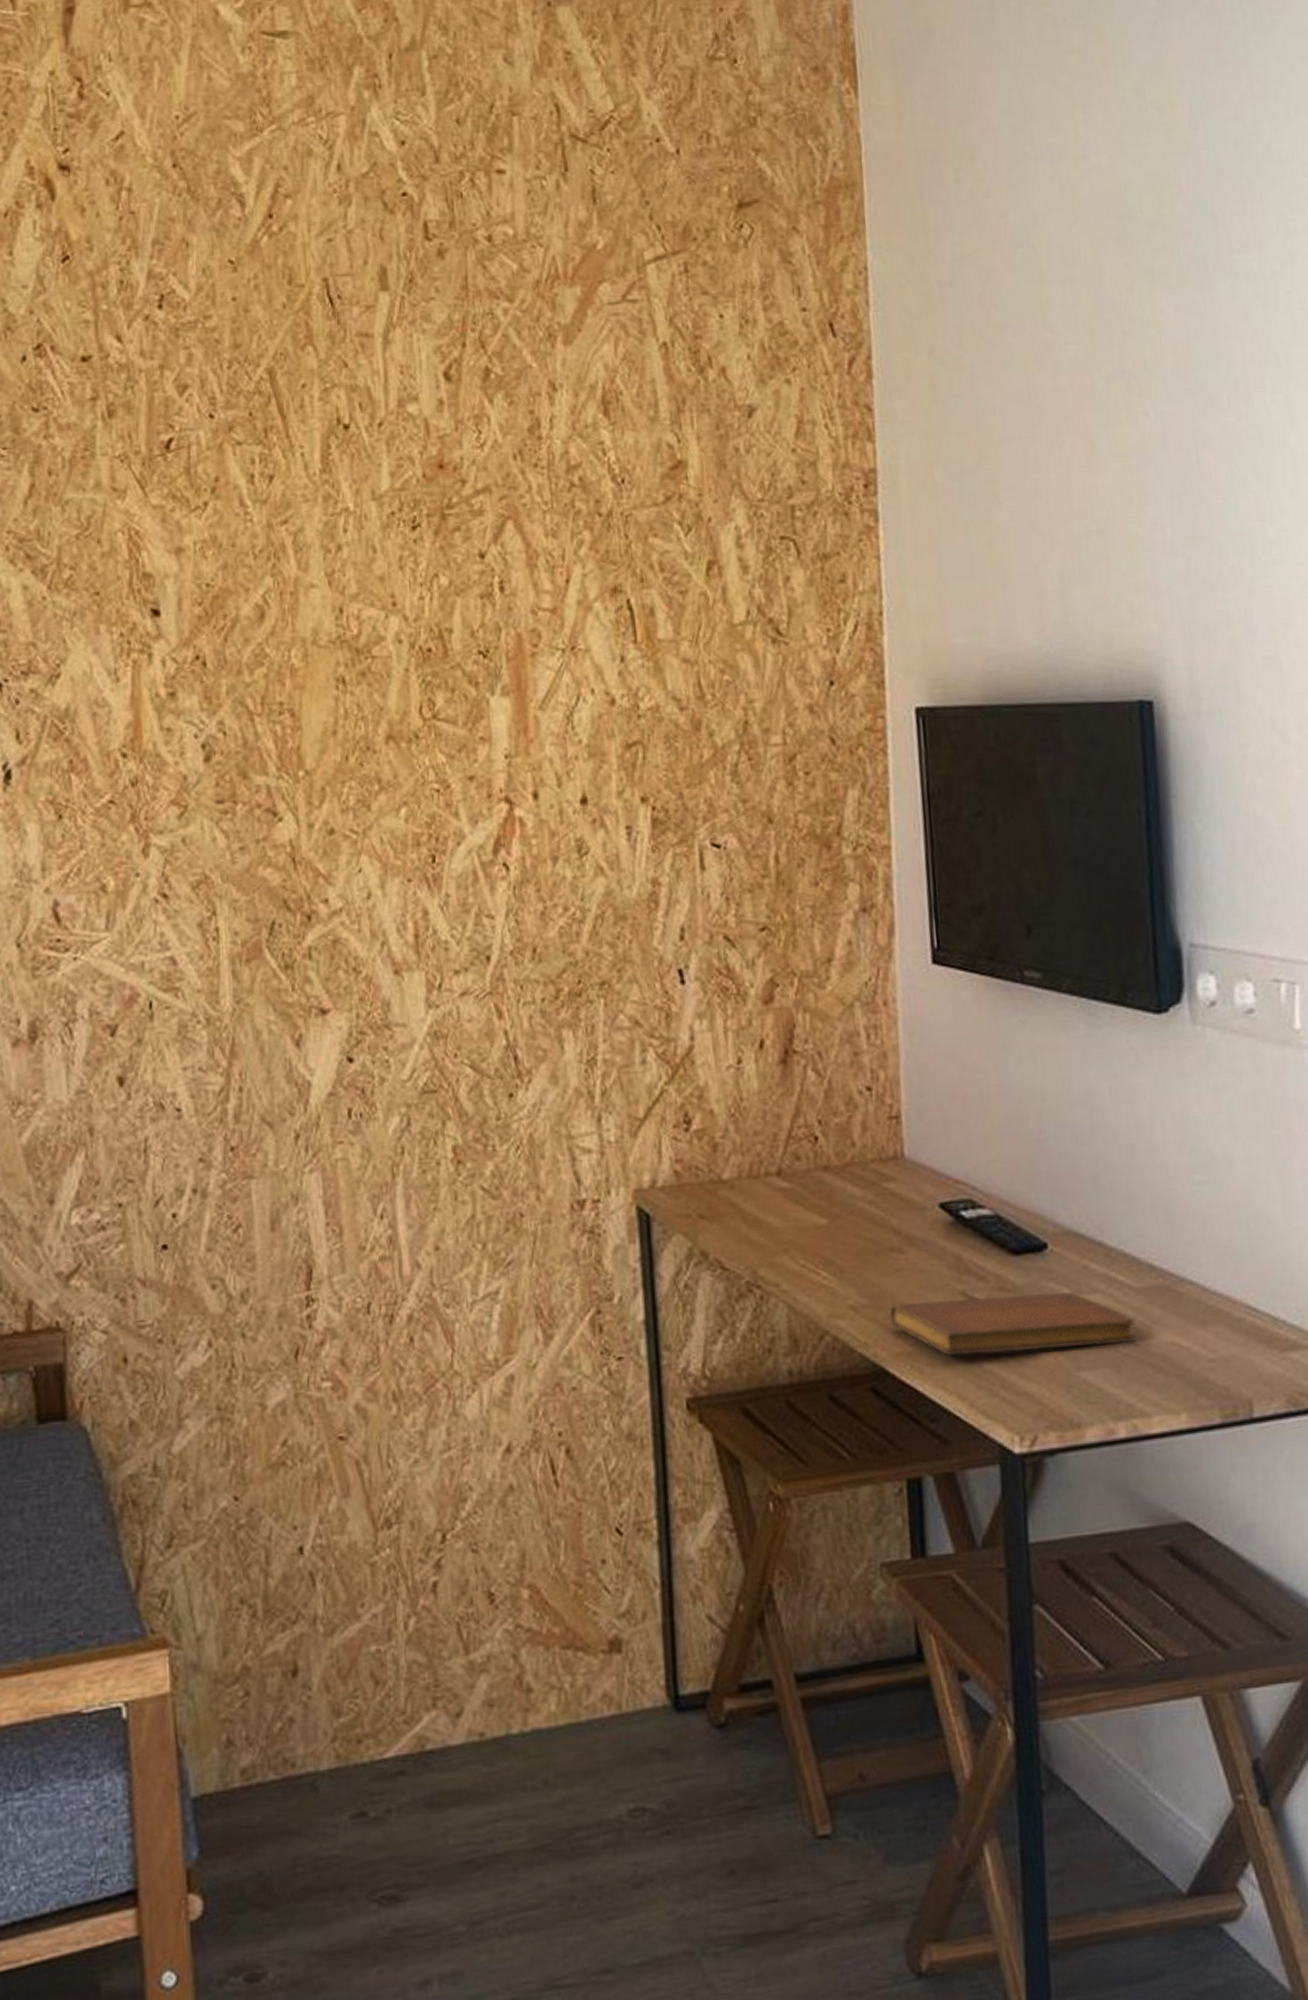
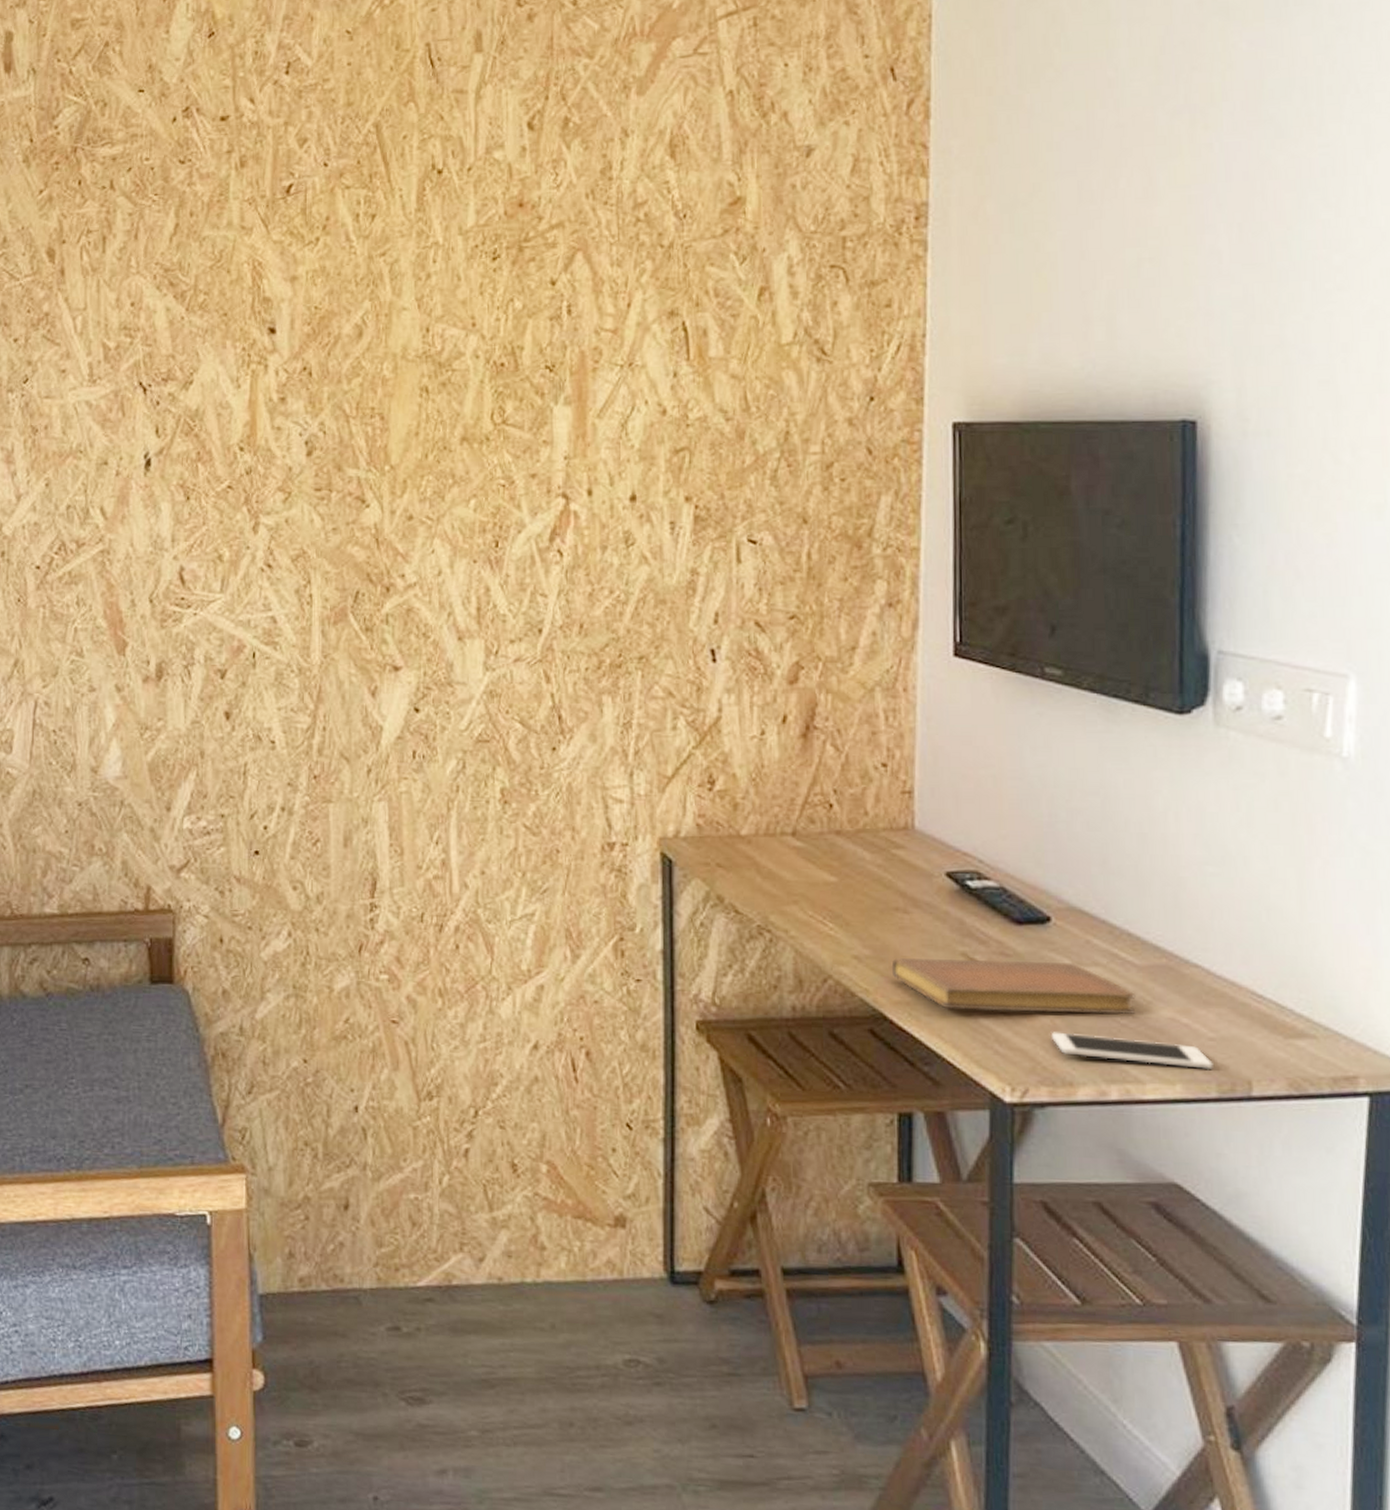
cell phone: none [1055,1368,1215,1395] -> present [1051,1032,1213,1070]

